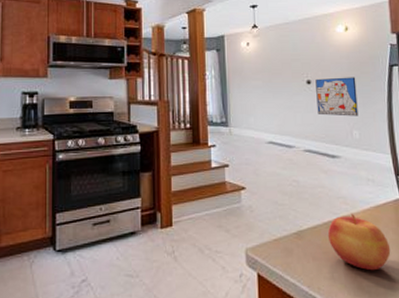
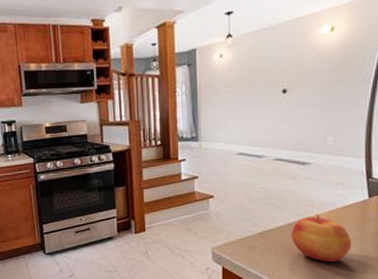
wall art: present [315,77,358,116] -> none [291,82,337,124]

